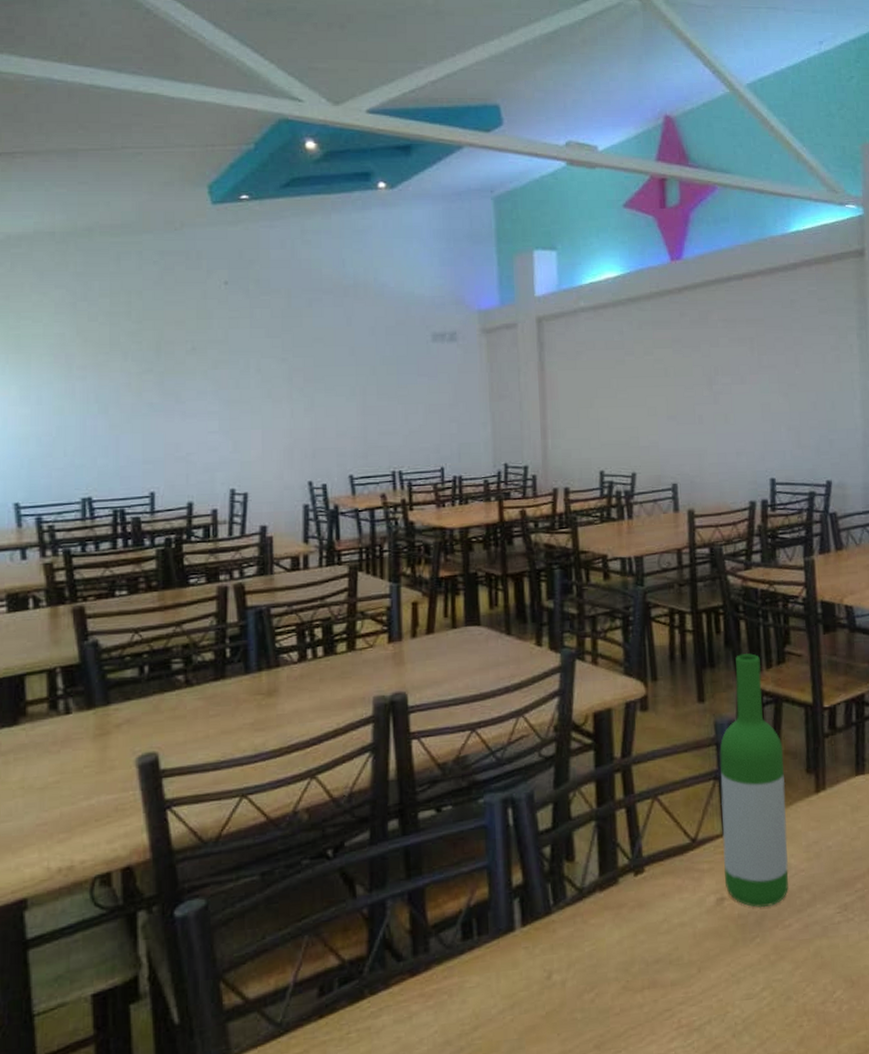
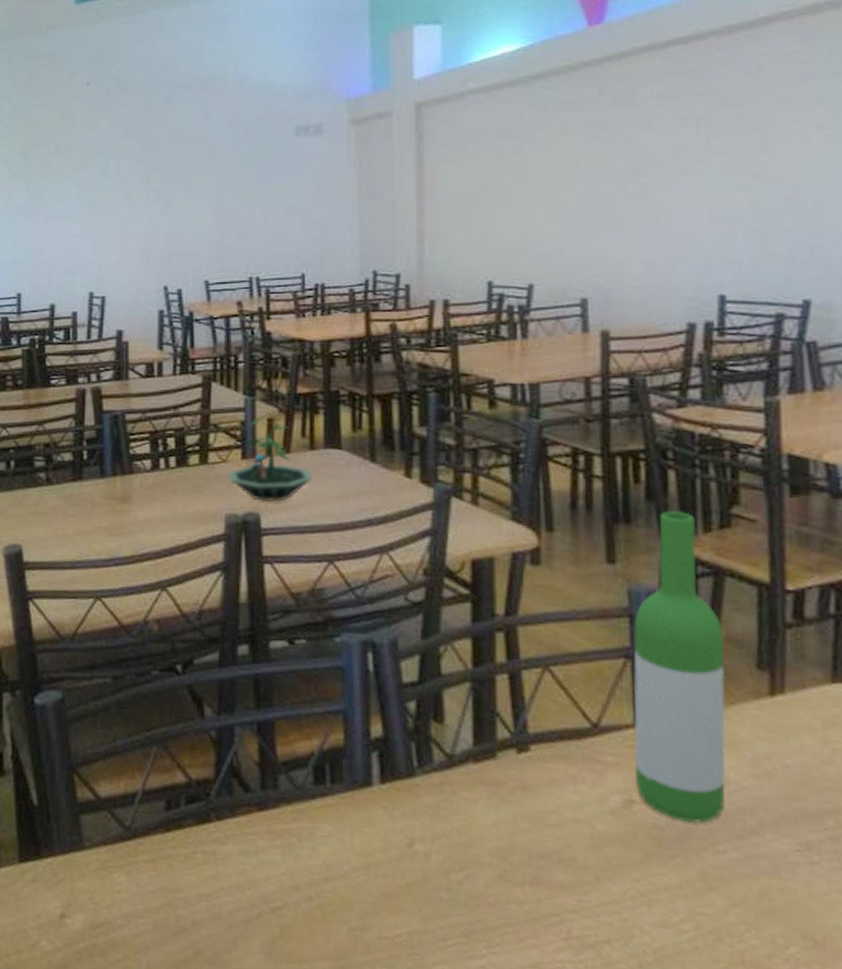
terrarium: none [375,597,455,682] -> present [228,413,312,503]

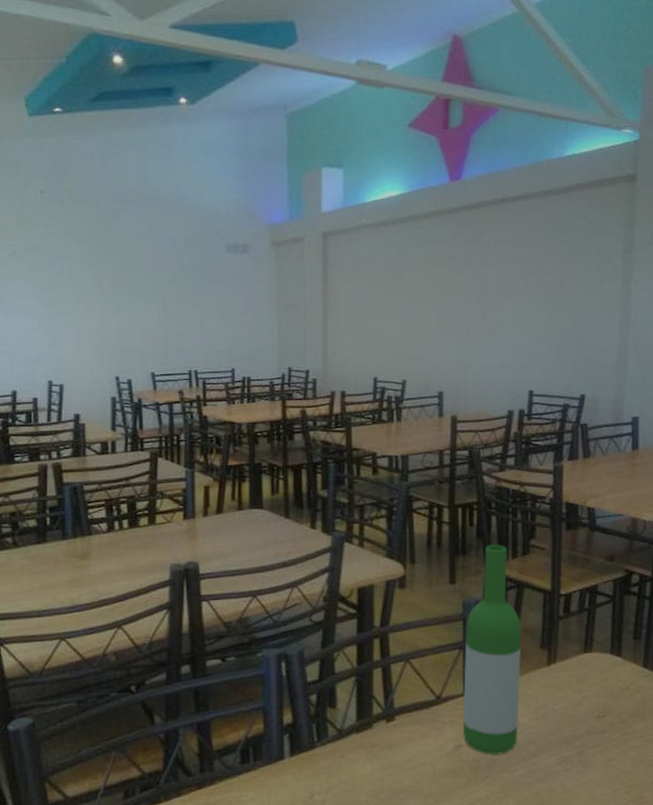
terrarium: present [228,413,312,503] -> none [172,482,240,553]

